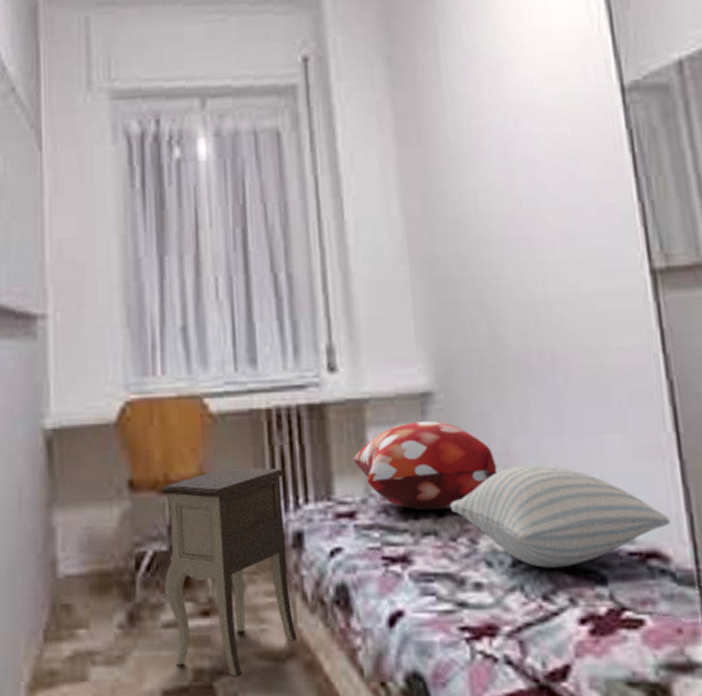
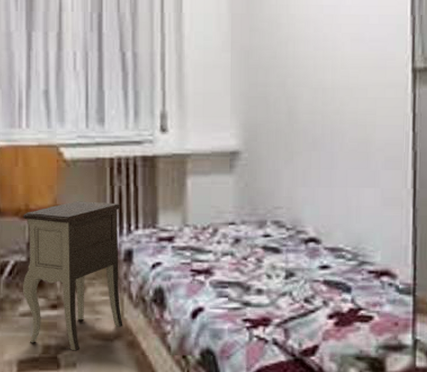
decorative pillow: present [353,421,498,511] -> none [175,173,282,238]
pillow: present [450,465,670,568] -> none [245,208,400,280]

